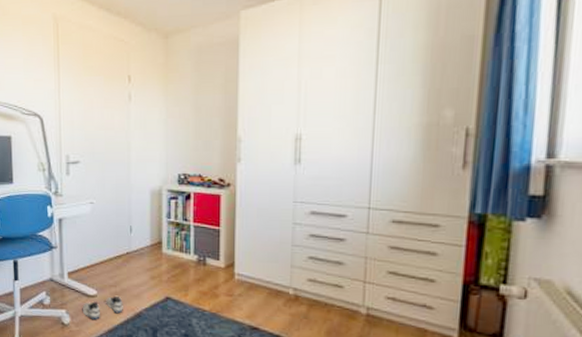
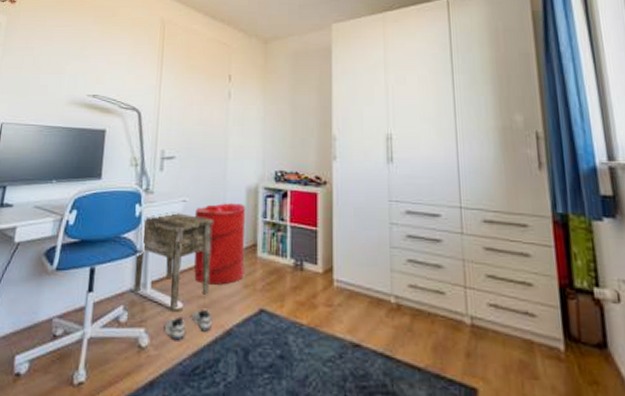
side table: none [52,212,120,296] -> present [133,211,213,310]
laundry hamper: none [102,205,152,277] -> present [194,203,246,285]

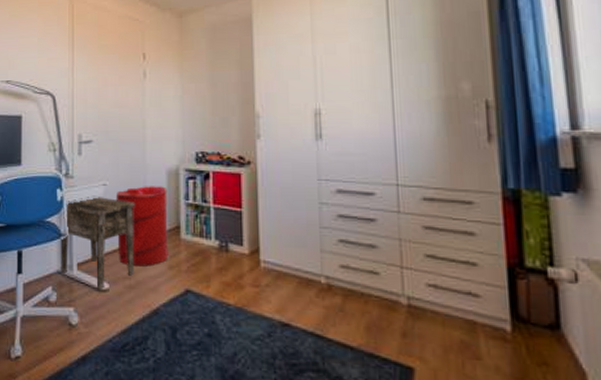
shoe: present [164,308,212,341] -> none [92,289,138,320]

